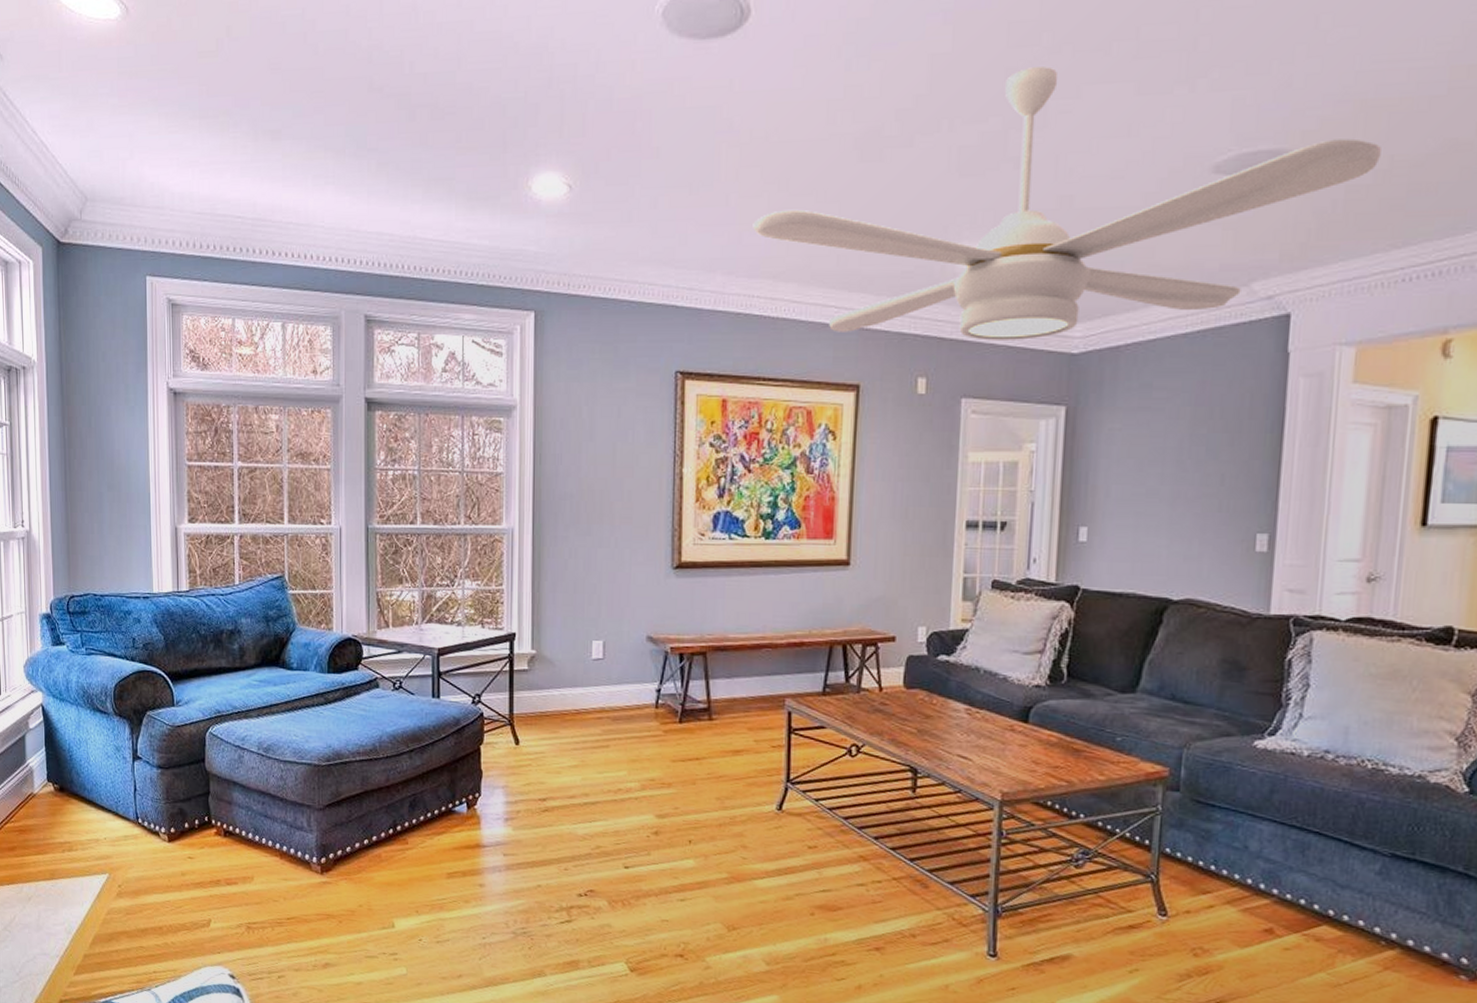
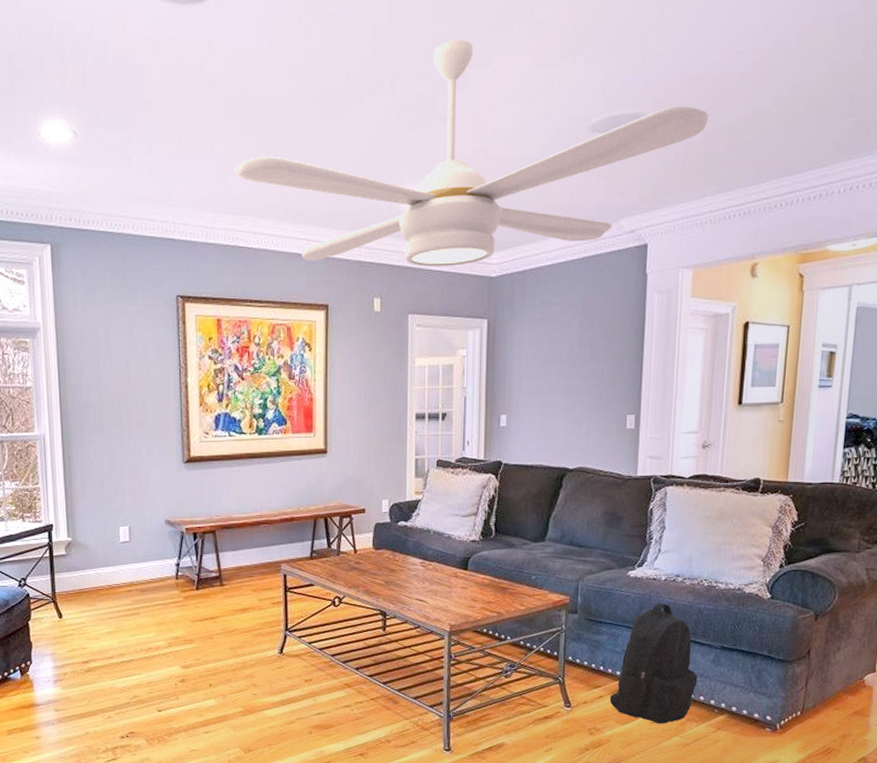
backpack: none [1223,785,1356,953] -> present [609,602,698,724]

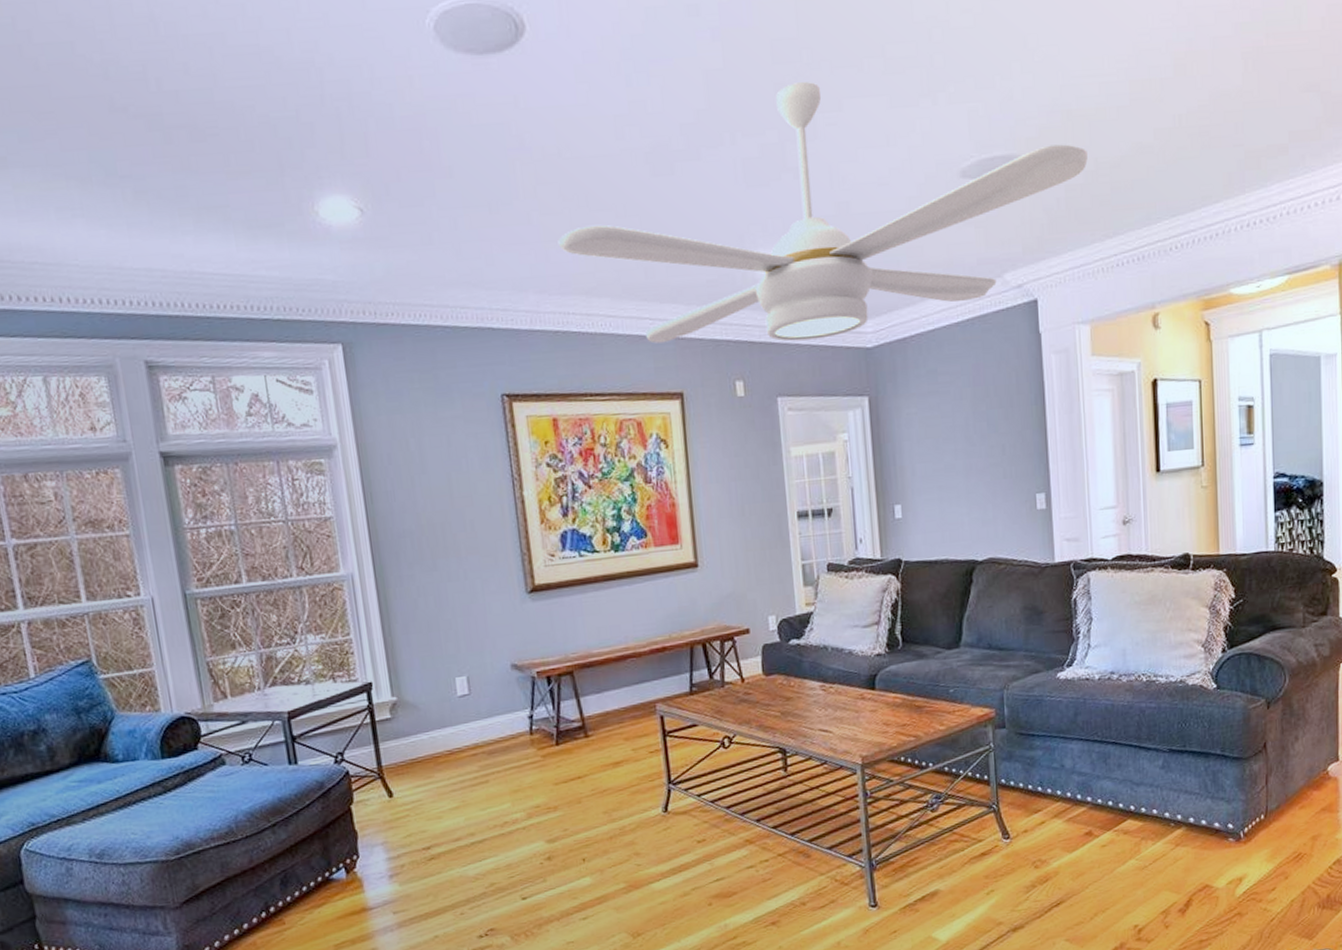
backpack: present [609,602,698,724] -> none [1052,705,1148,847]

